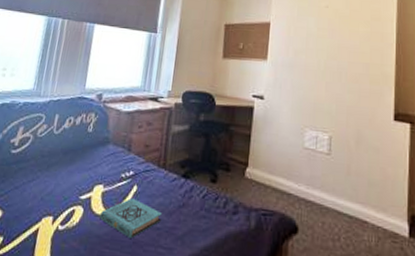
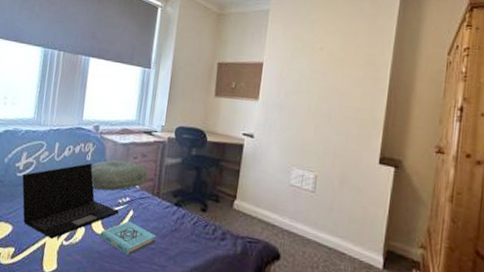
laptop: none [15,135,123,224] -> present [22,163,120,239]
pillow: none [92,130,154,165] -> present [91,160,149,192]

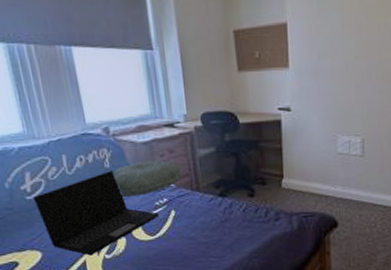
book: present [100,220,156,256] -> none [144,221,207,254]

